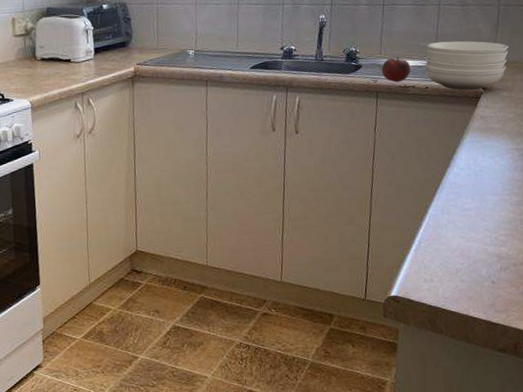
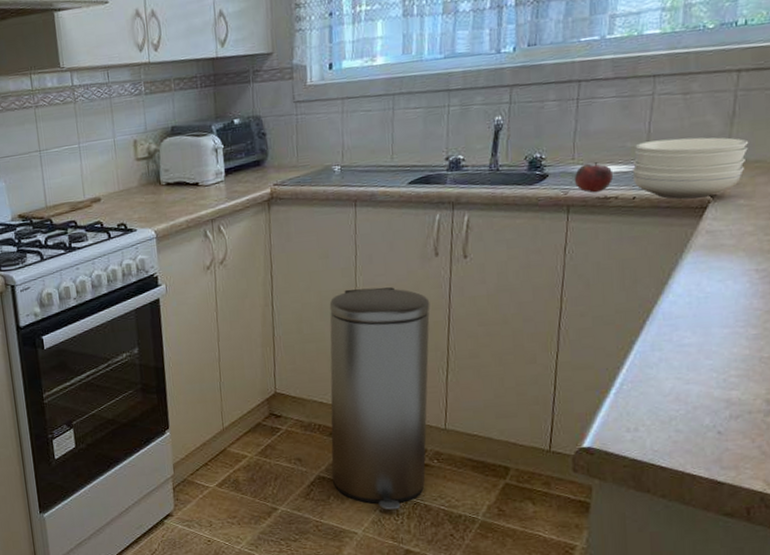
pedal bin: none [184,157,269,356] -> present [329,287,430,511]

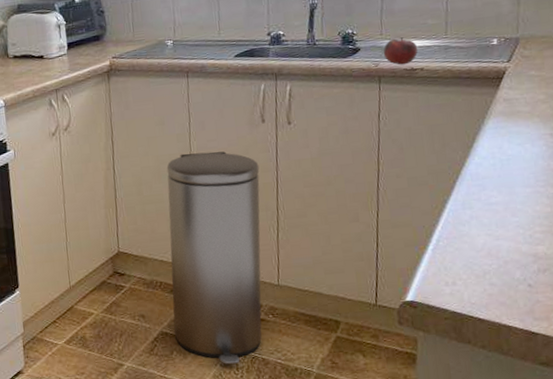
bowl: present [633,137,749,200] -> none [434,15,535,71]

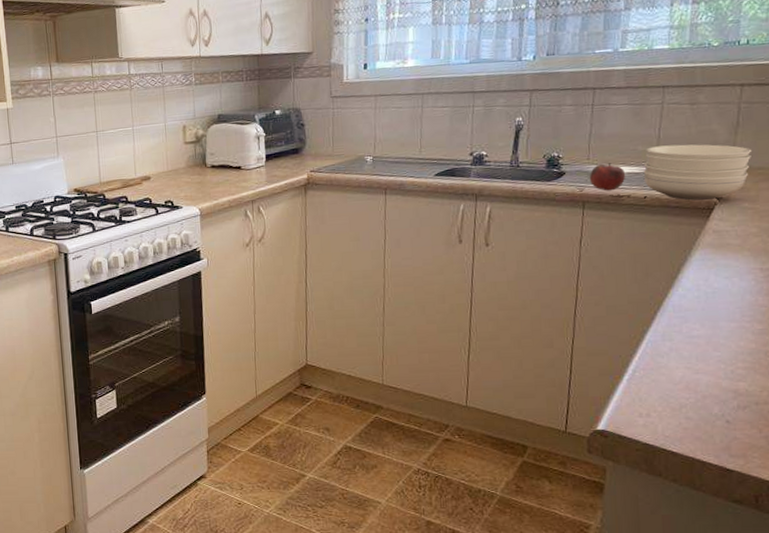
pedal bin: present [166,151,262,365] -> none [357,270,454,483]
bowl: none [434,15,535,71] -> present [644,144,752,201]

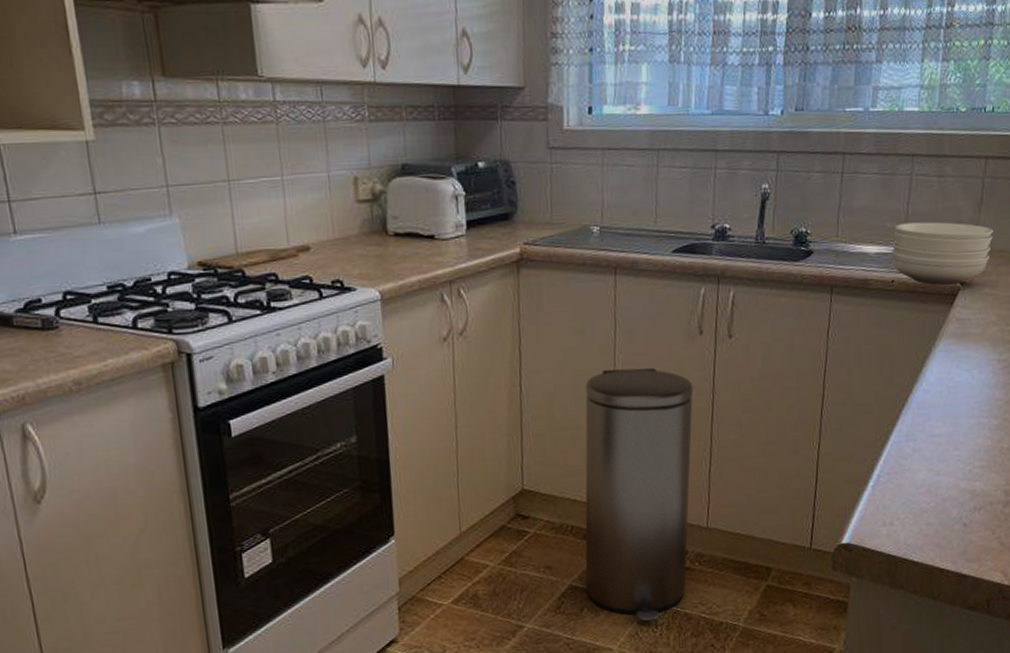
pedal bin: none [357,270,454,483] -> present [585,368,694,622]
fruit: present [589,163,626,191] -> none [837,241,875,274]

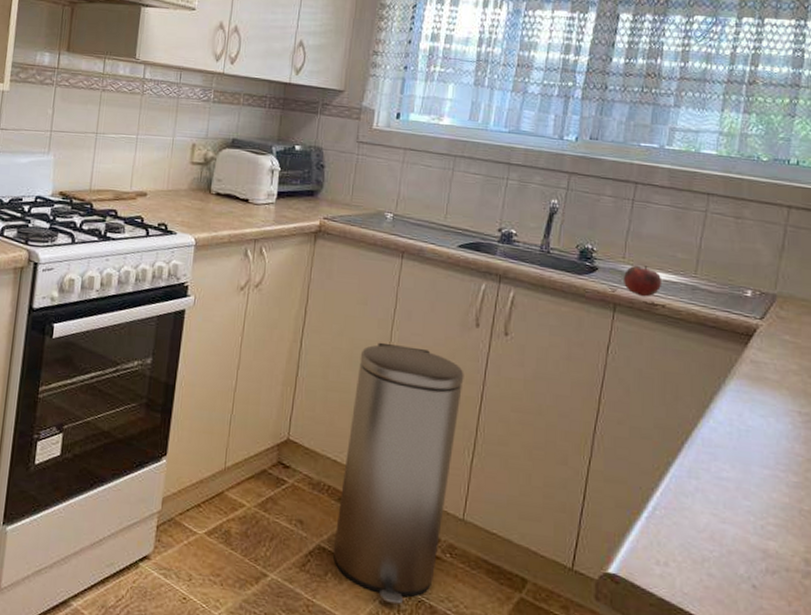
fruit: none [837,241,875,274] -> present [622,265,662,297]
bowl: present [892,221,994,286] -> none [682,256,797,326]

